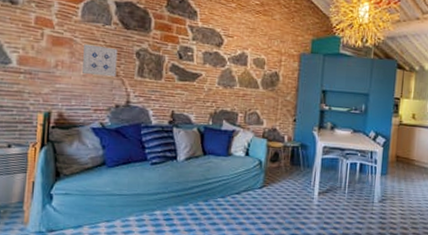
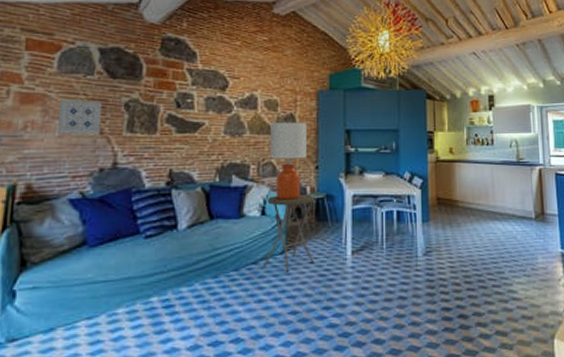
side table: none [245,141,290,204] -> present [264,194,315,272]
lamp: none [255,78,289,146] -> present [270,122,307,200]

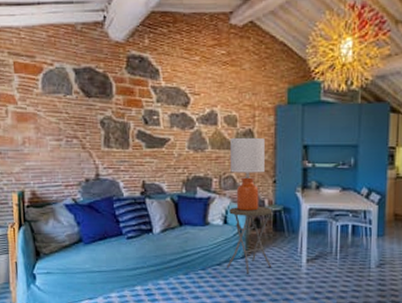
wall art: present [58,99,102,135] -> none [48,117,83,150]

